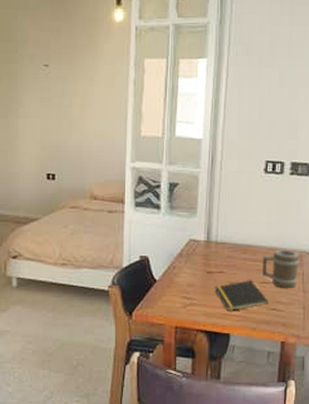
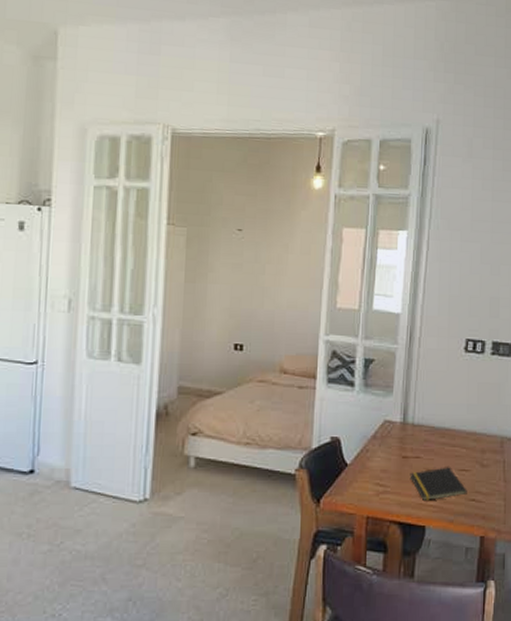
barrel: present [263,249,300,289] -> none [461,434,501,478]

